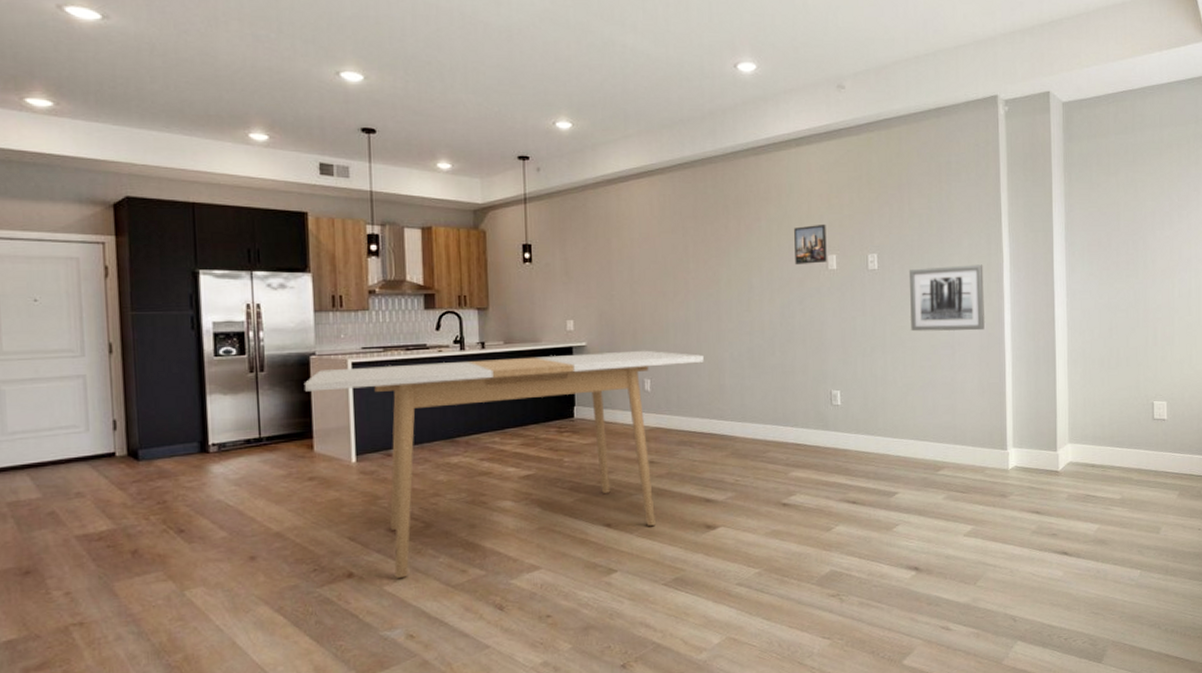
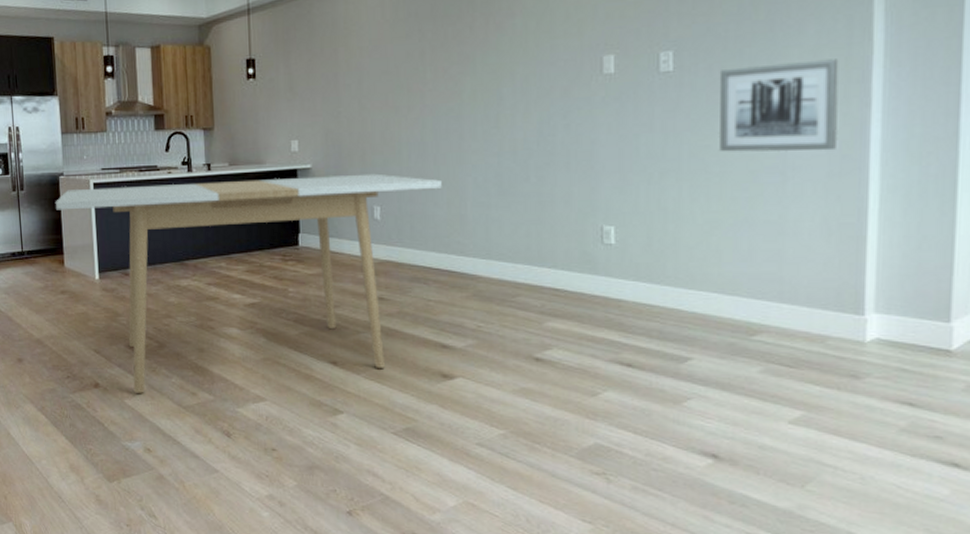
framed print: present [794,223,827,265] -> none [558,15,602,70]

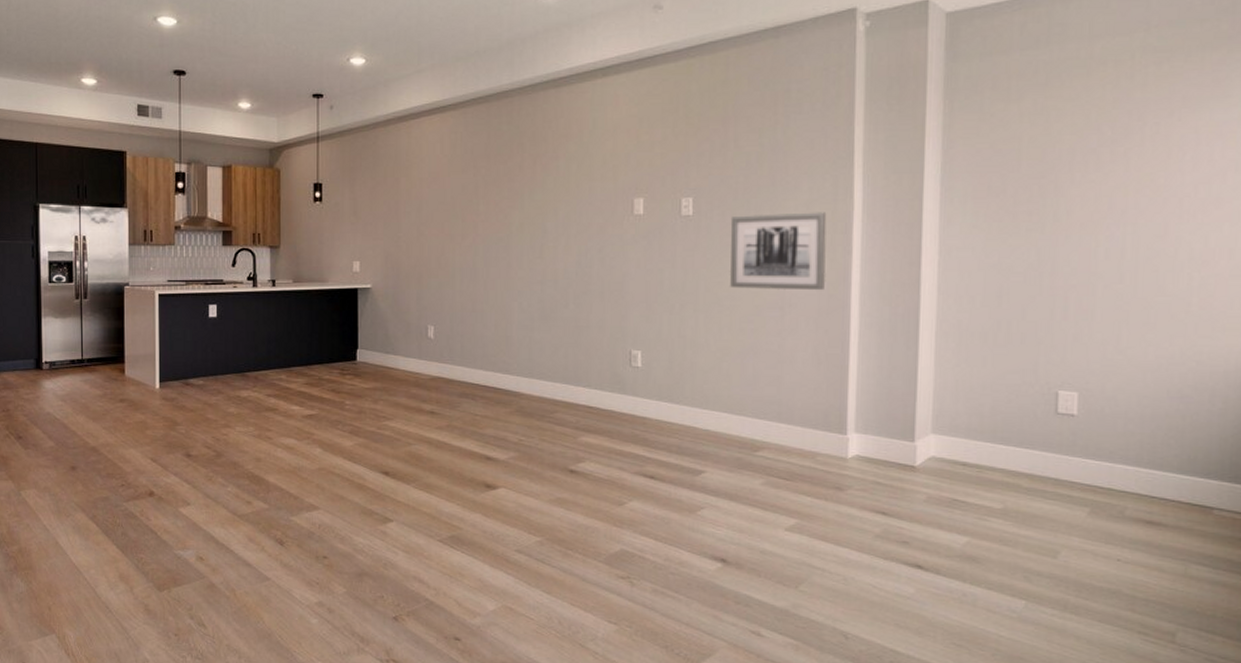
dining table: present [55,173,442,393] -> none [118,295,490,502]

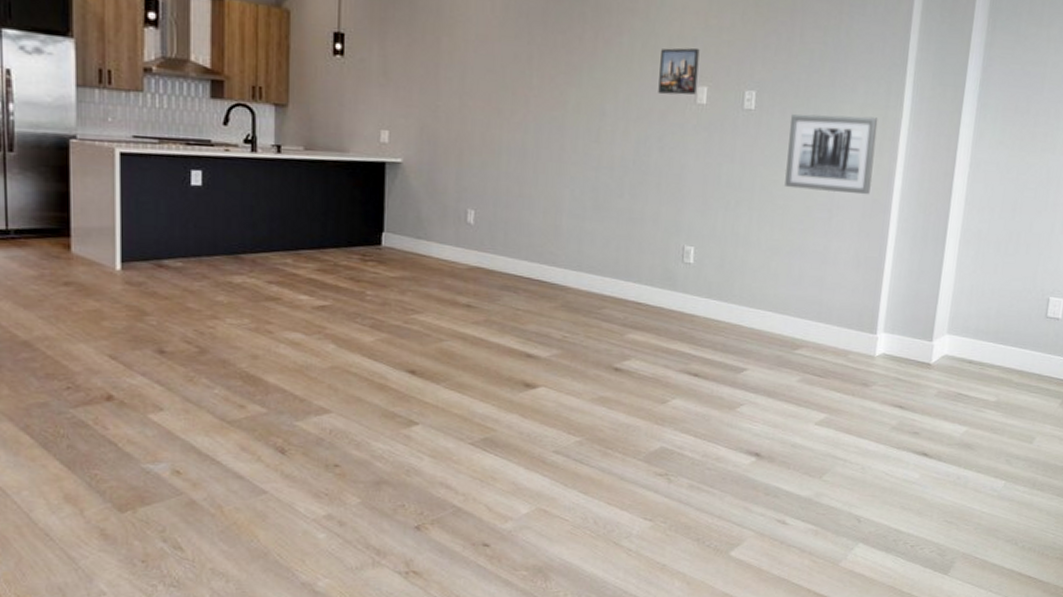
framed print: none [596,163,633,209] -> present [658,47,700,95]

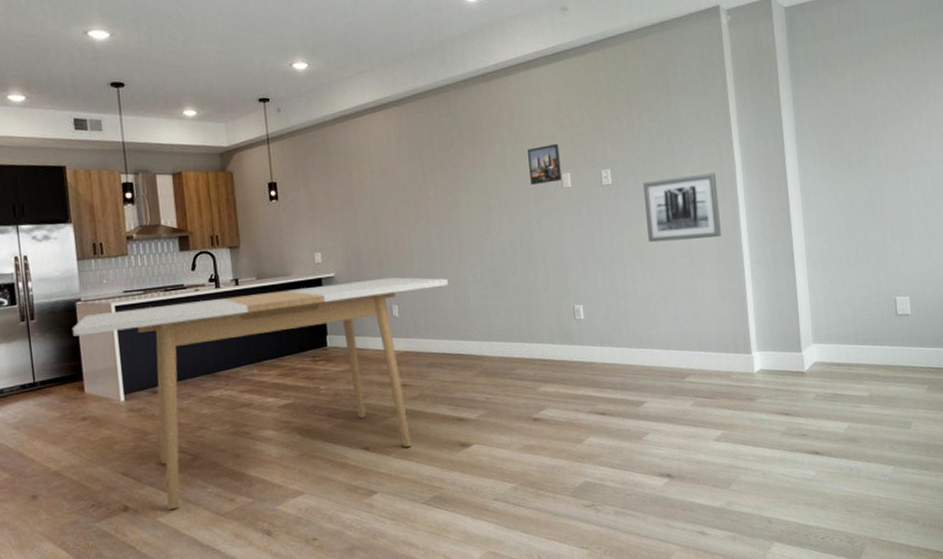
dining table: none [61,157,540,407] -> present [71,277,448,510]

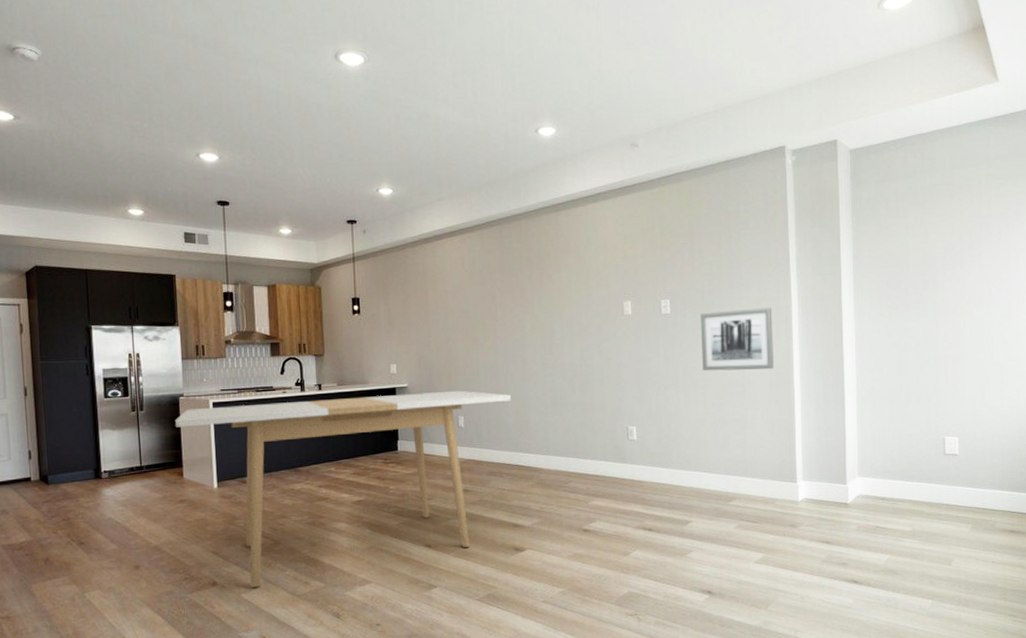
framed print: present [528,143,562,186] -> none [592,272,623,312]

